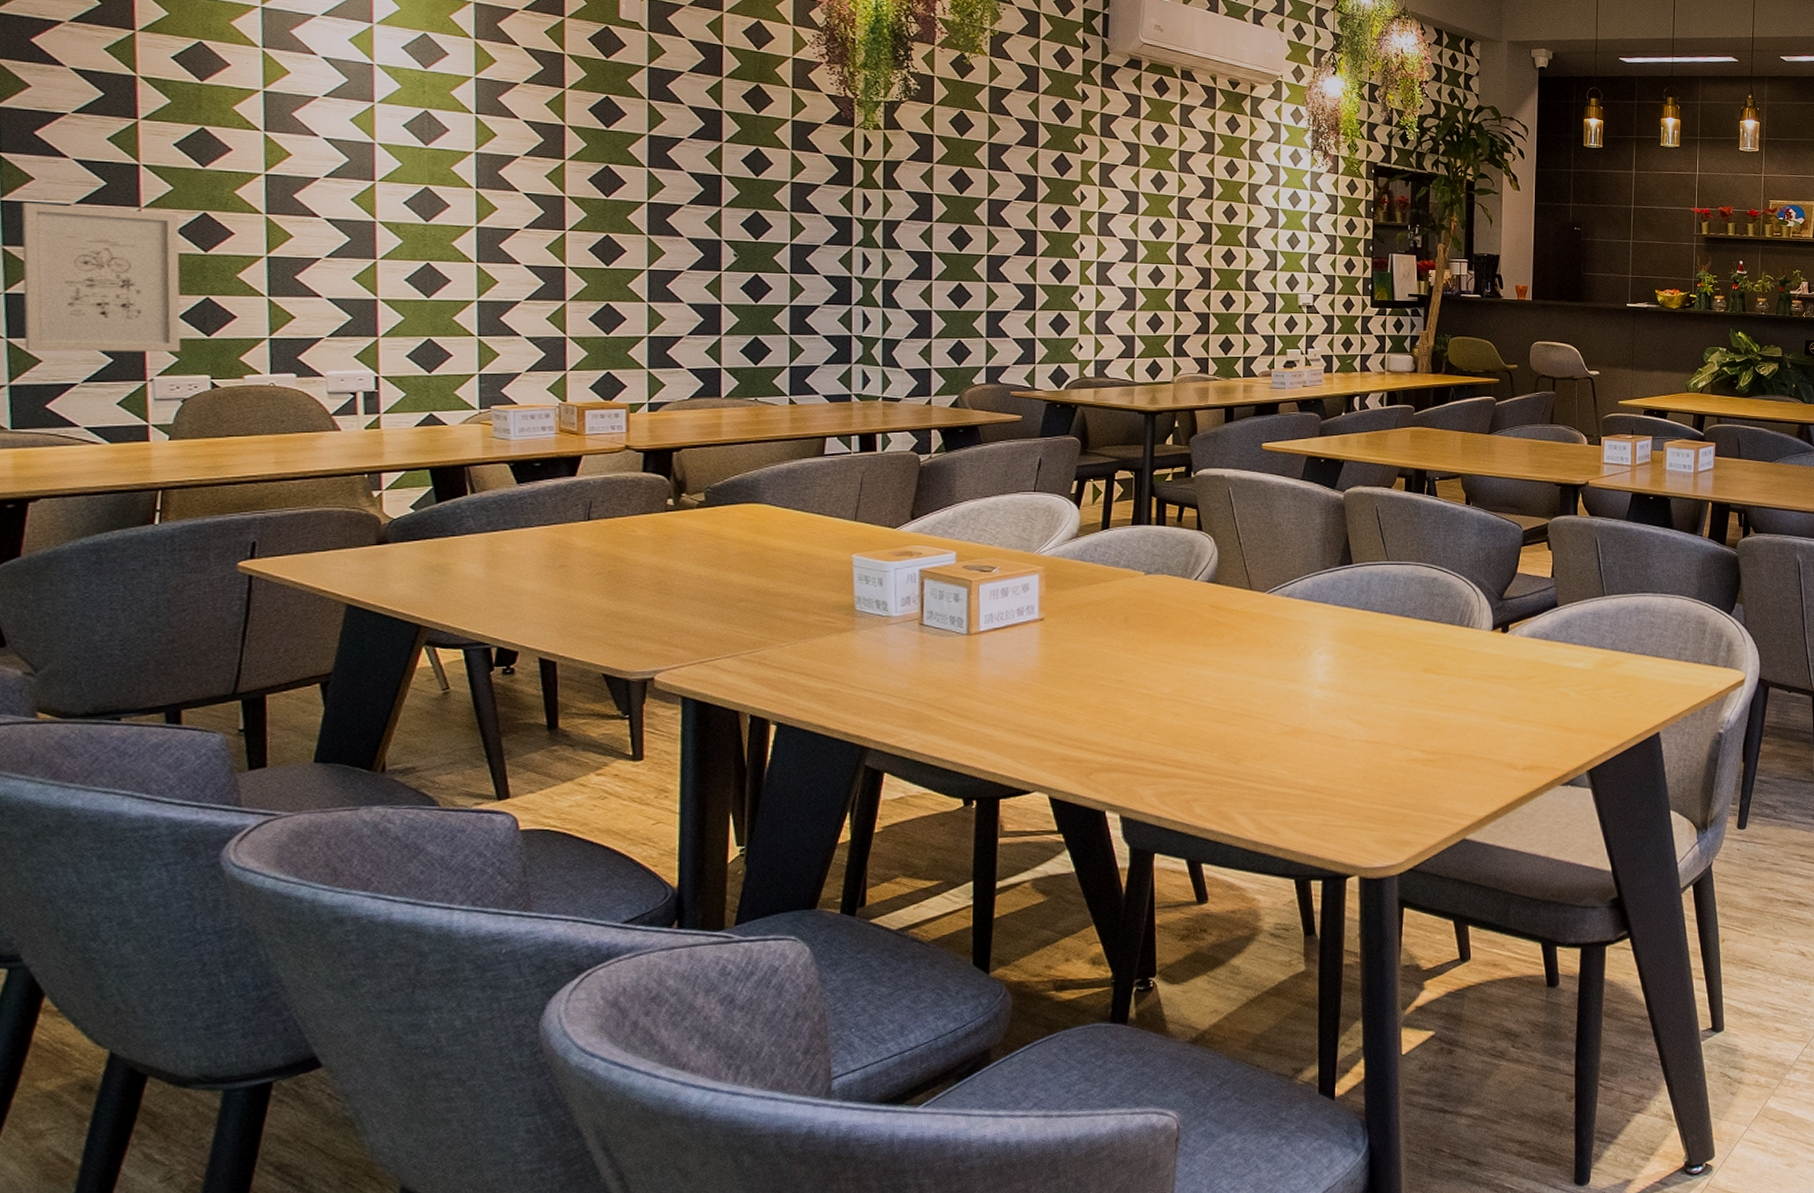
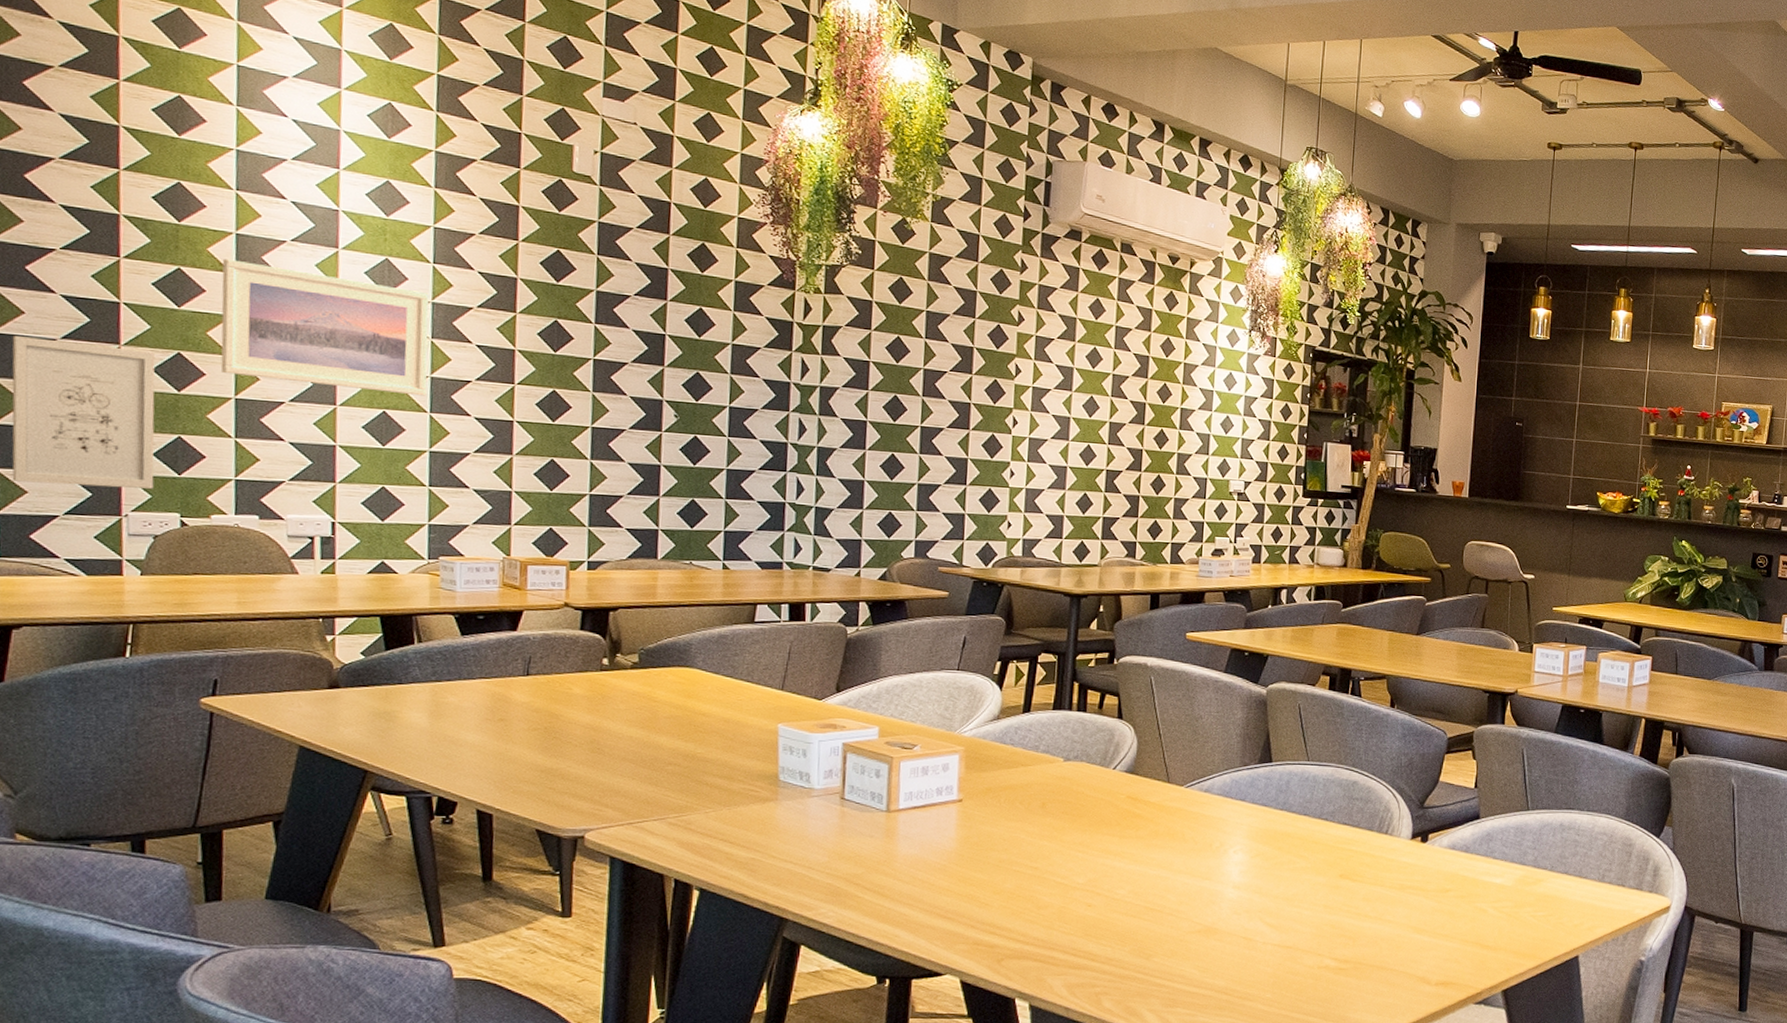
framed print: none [249,116,473,246] -> present [221,258,430,396]

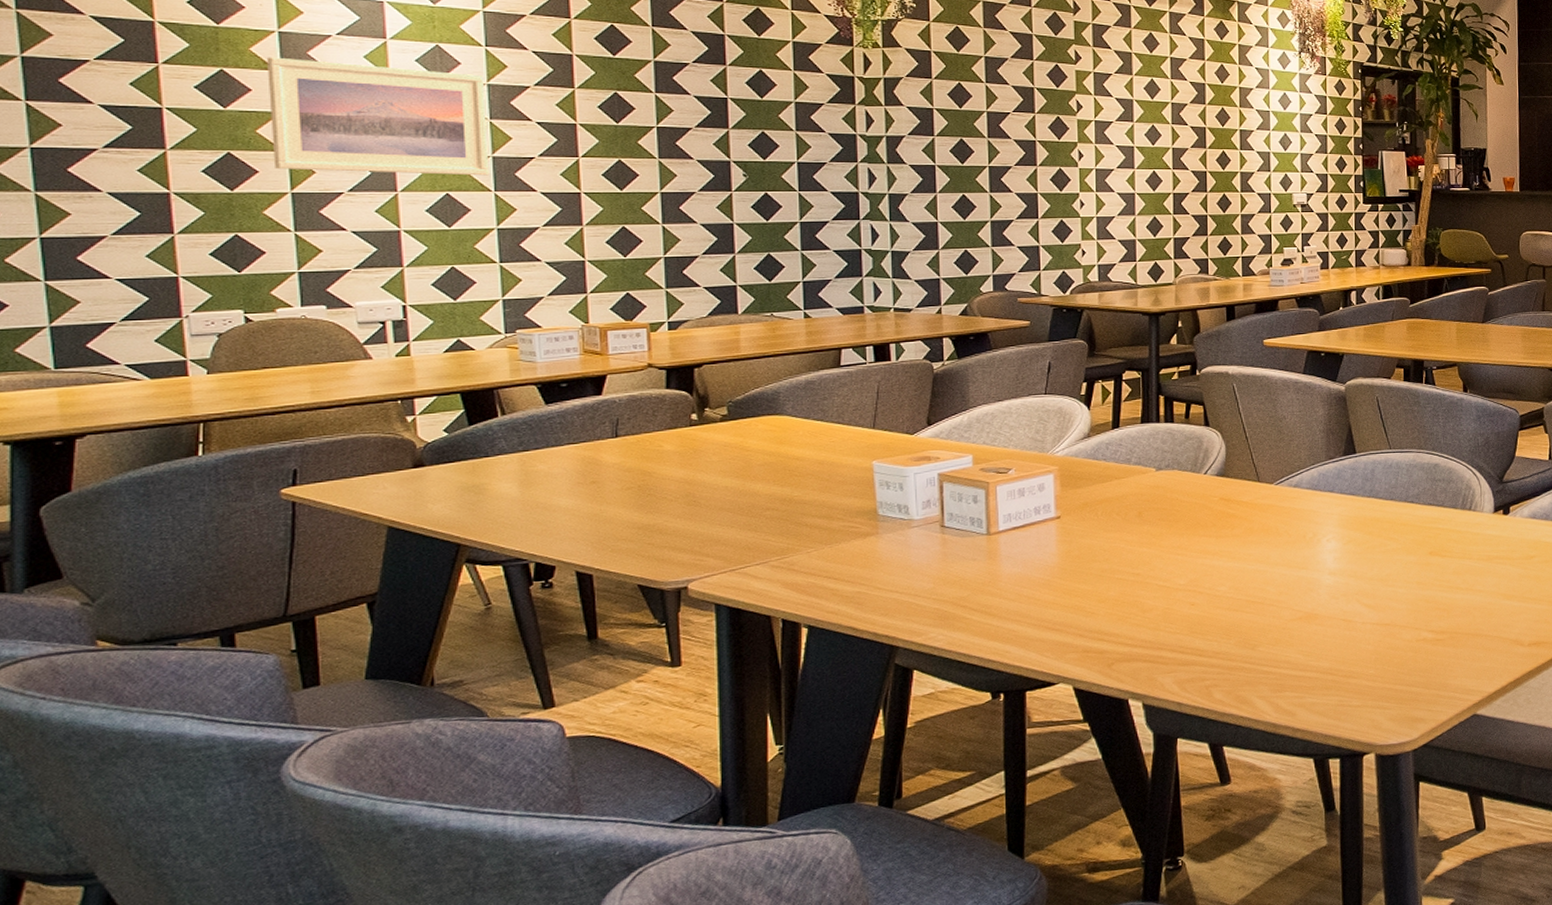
wall art: present [12,336,155,489] -> none [50,149,213,292]

